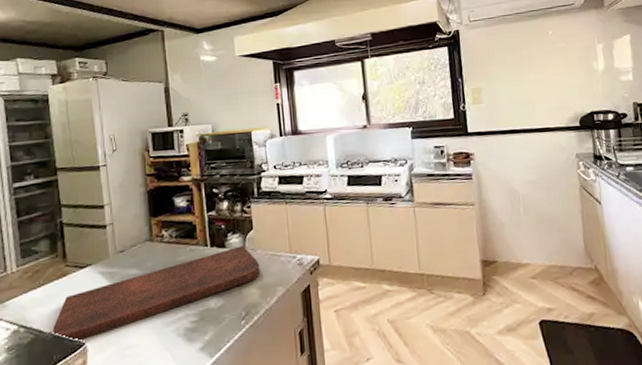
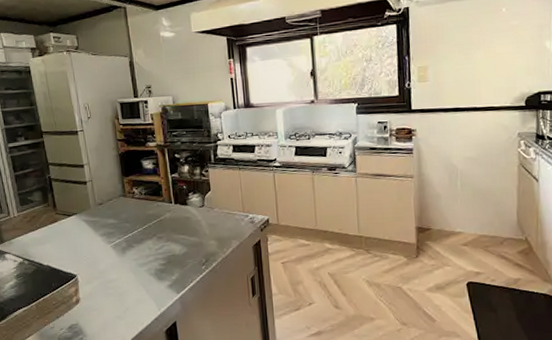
cutting board: present [53,245,261,343] -> none [50,204,218,275]

